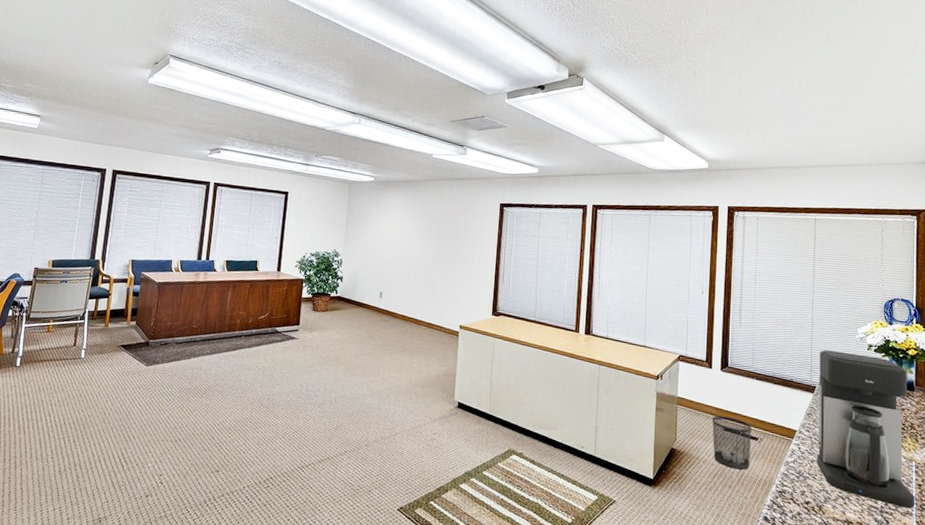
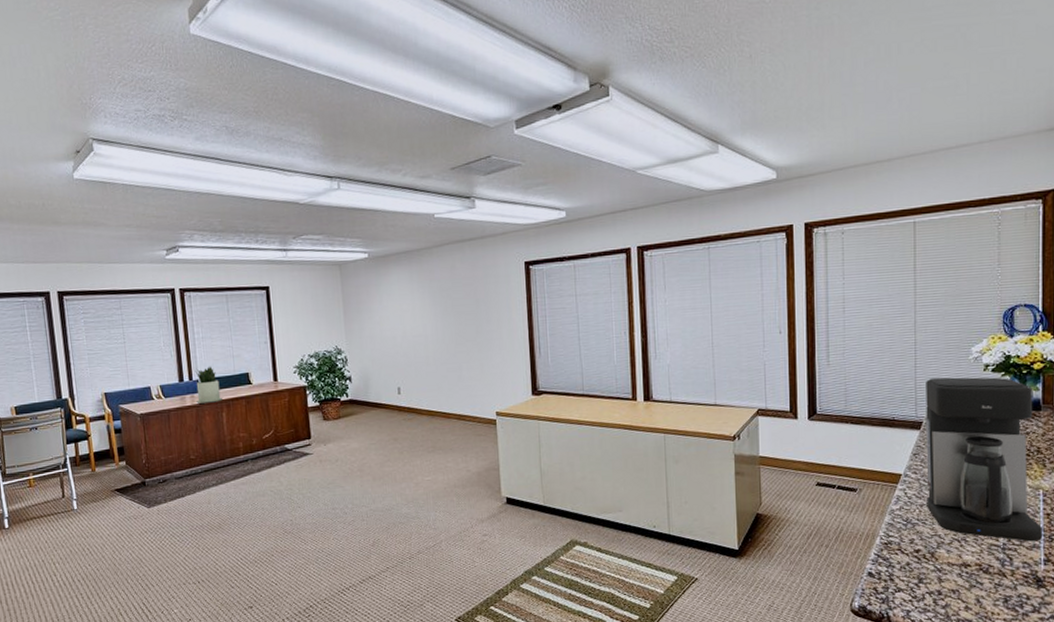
planter: none [208,250,232,283] -> present [195,366,224,405]
waste bin: present [712,416,752,470] -> none [802,470,849,526]

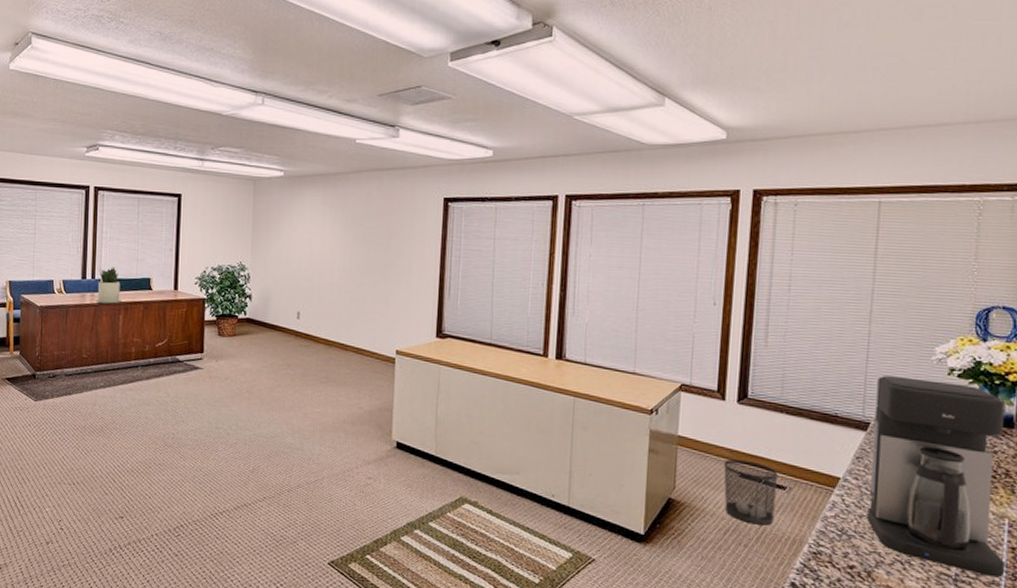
waste bin: none [802,470,849,526] -> present [724,459,779,526]

